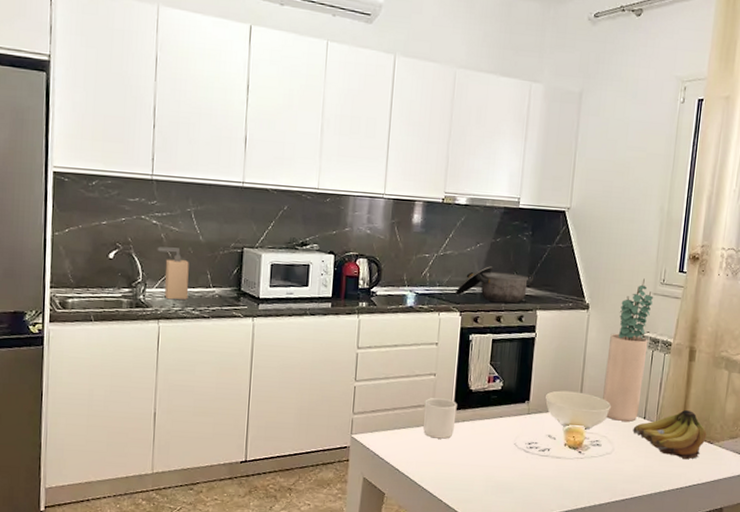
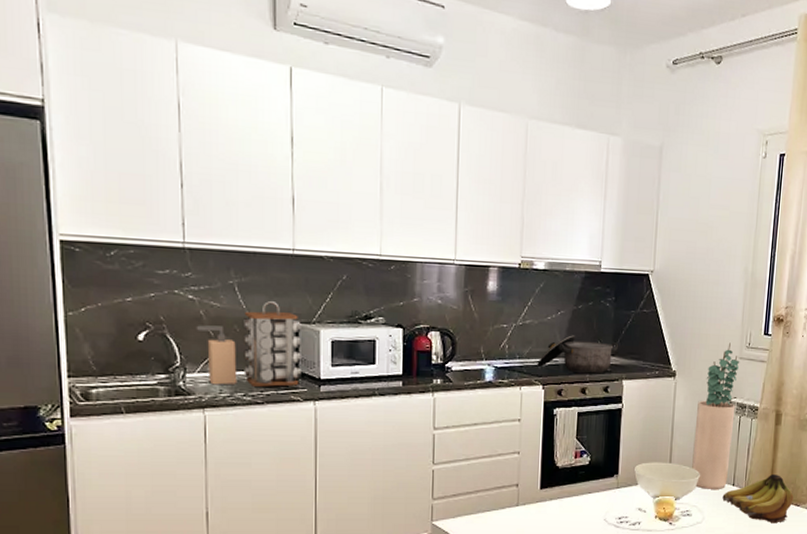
spice rack: none [194,227,246,304] -> present [242,301,301,387]
mug: present [422,397,457,439] -> none [508,476,544,519]

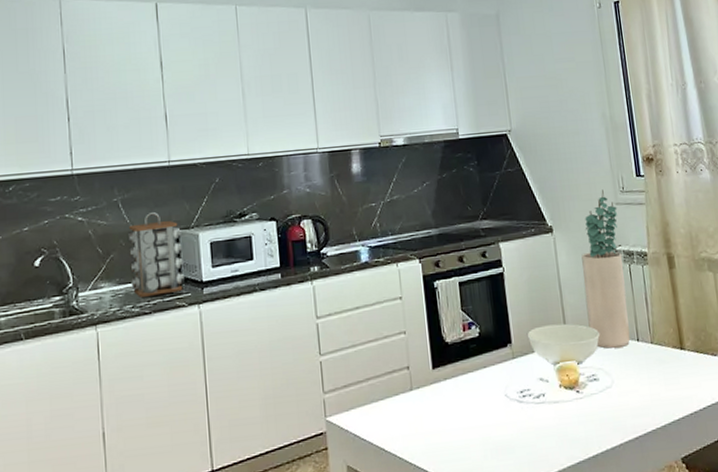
soap dispenser: present [196,325,237,385] -> none [85,242,126,301]
cooking pot: present [537,335,619,374] -> none [410,204,490,242]
fruit: present [722,473,794,524] -> none [628,322,709,379]

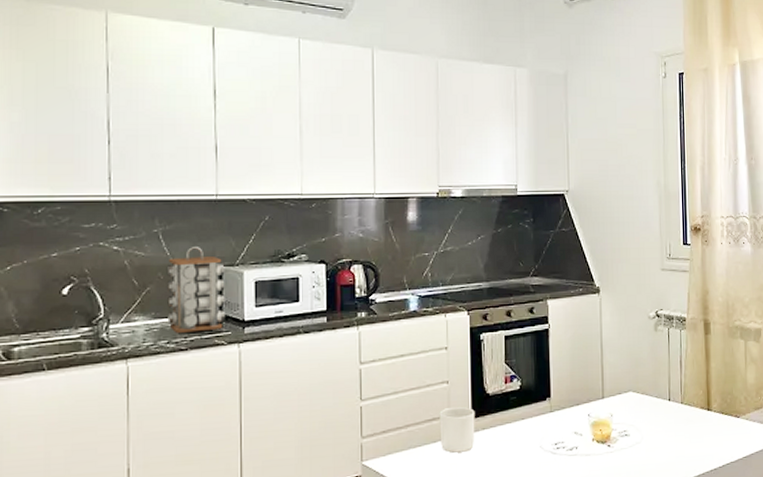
mug: none [399,356,437,405] -> present [439,406,475,453]
bowl: present [526,323,601,367] -> none [566,381,635,422]
vase: present [581,189,631,349] -> none [624,255,663,407]

